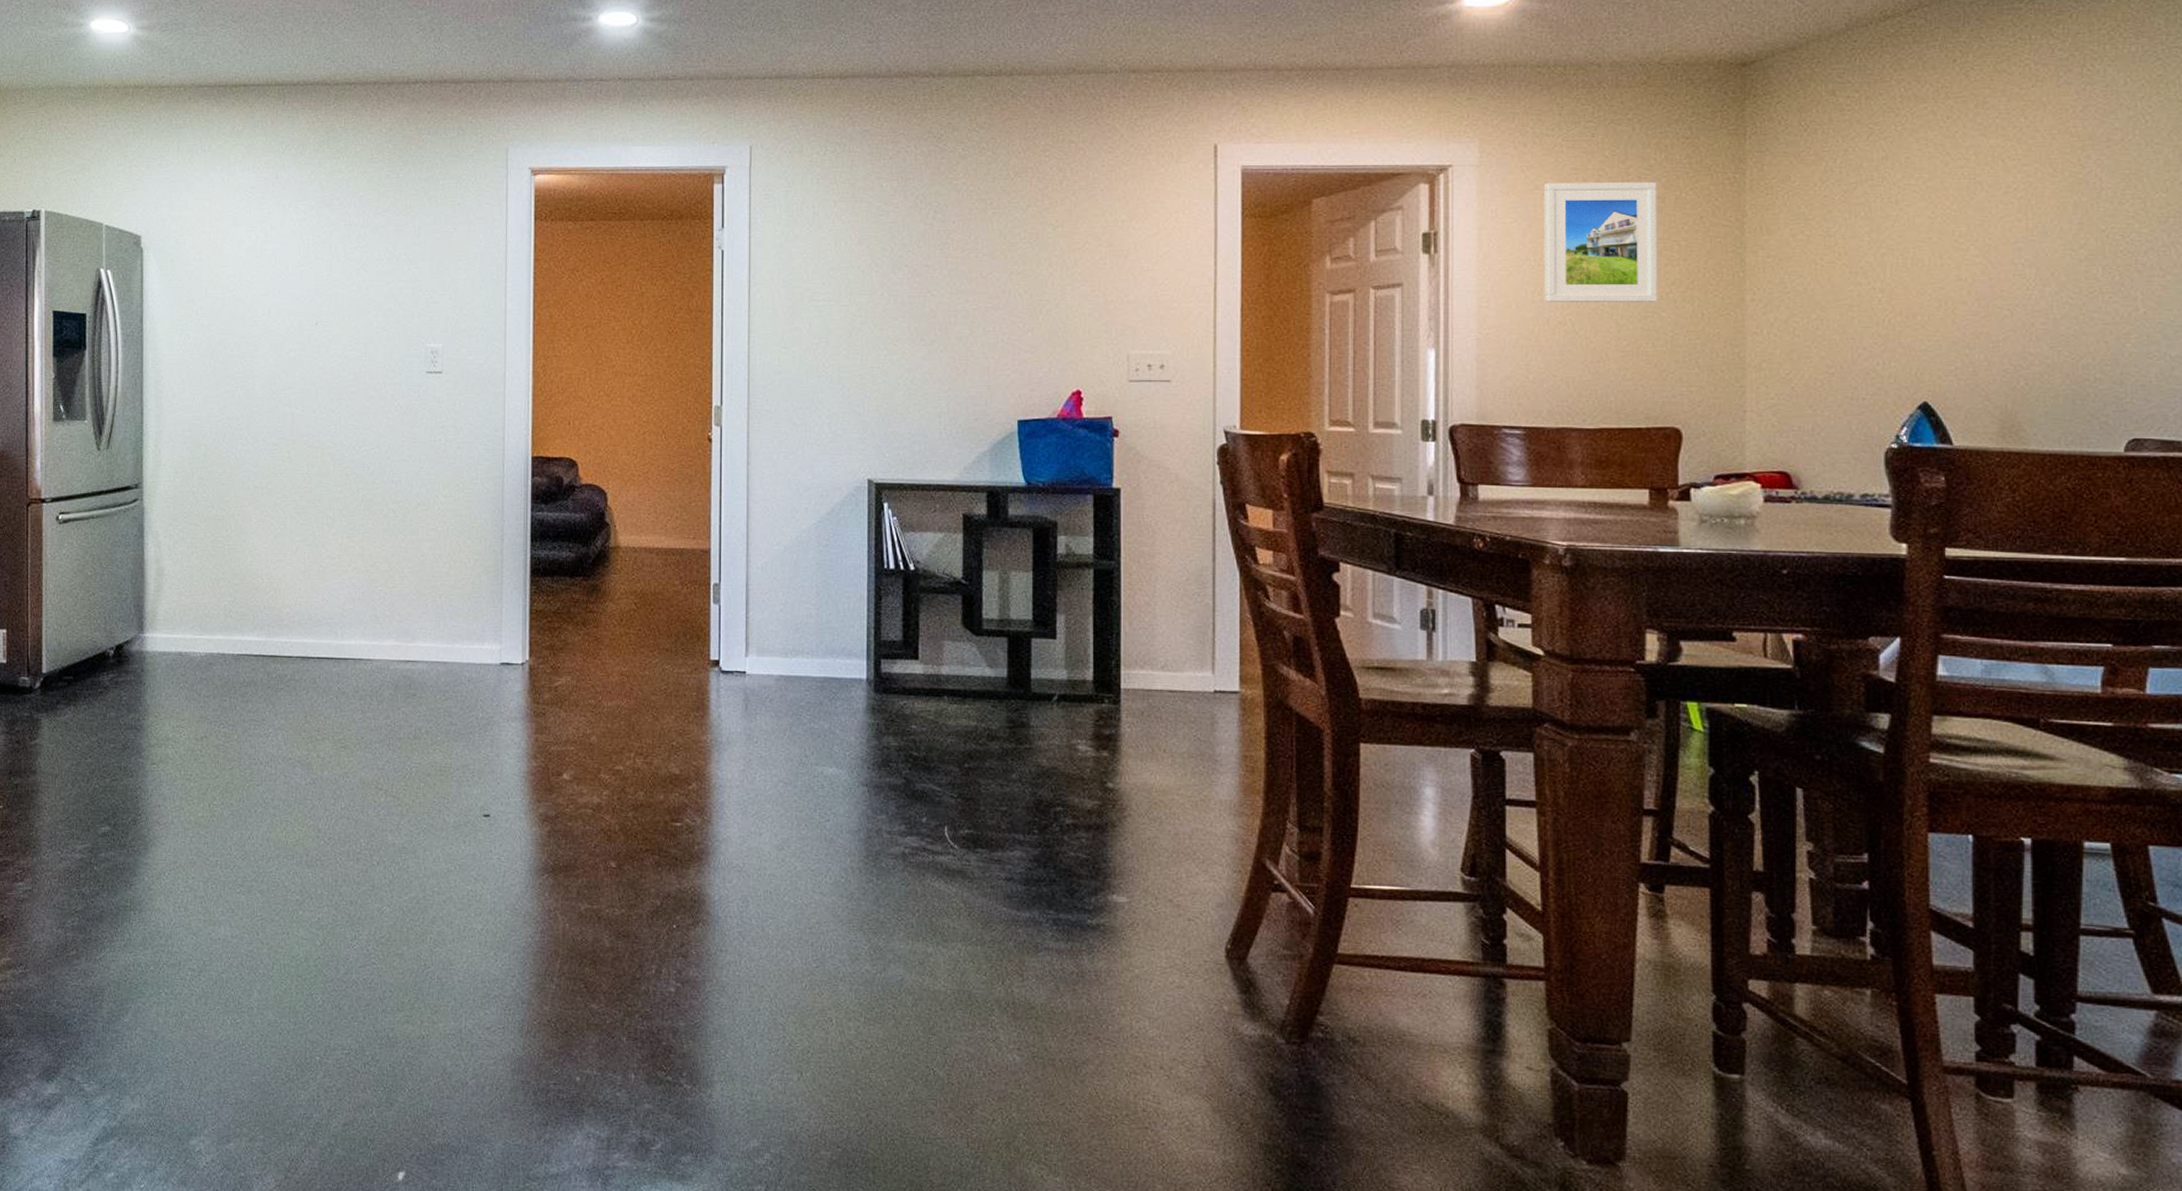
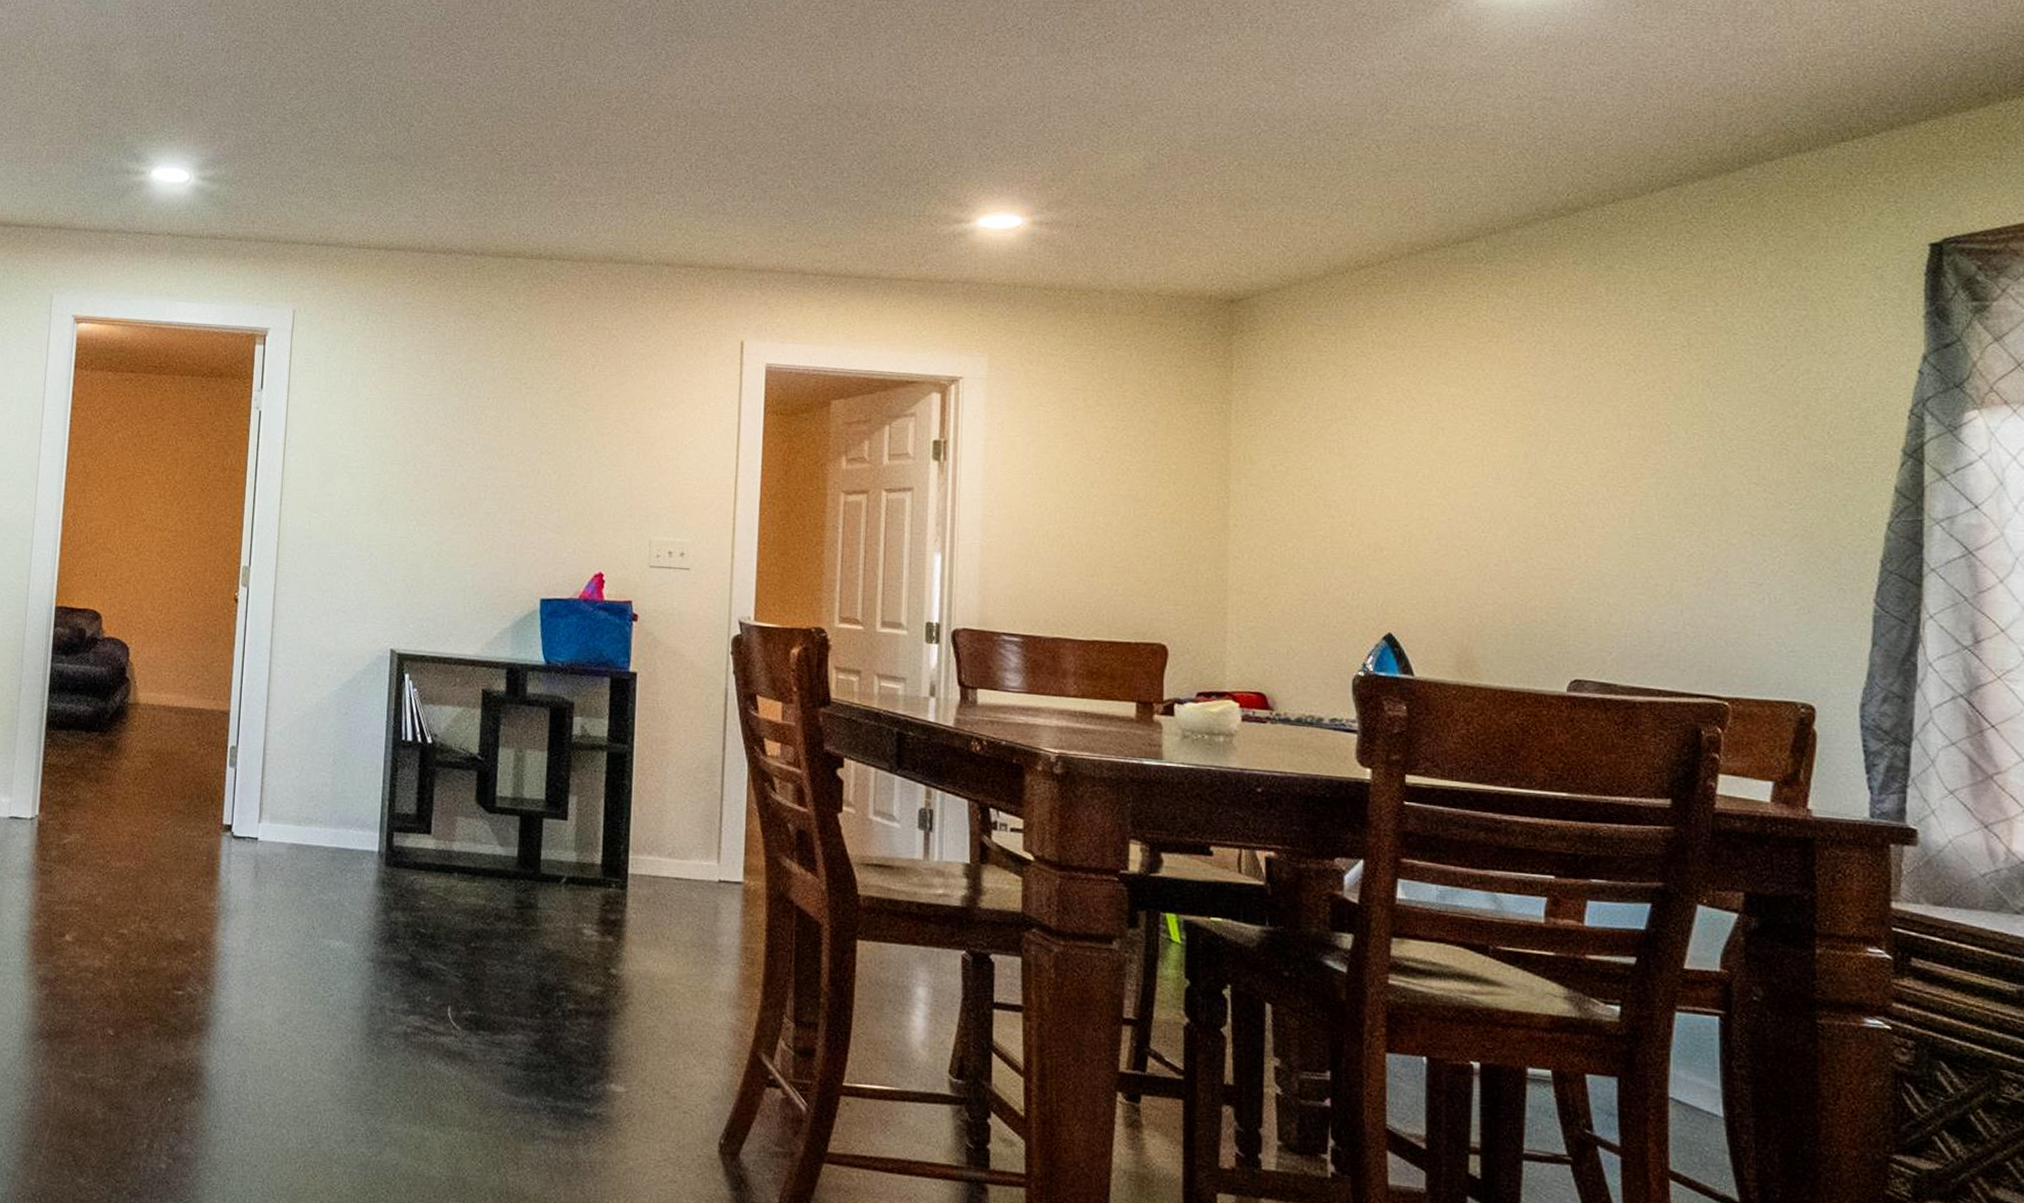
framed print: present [1543,182,1658,302] -> none [1044,401,1151,522]

